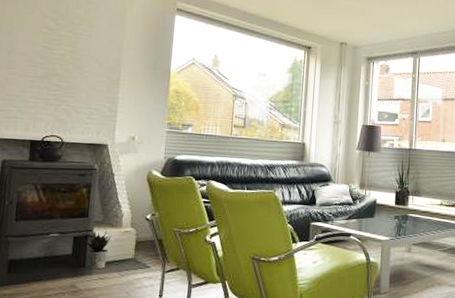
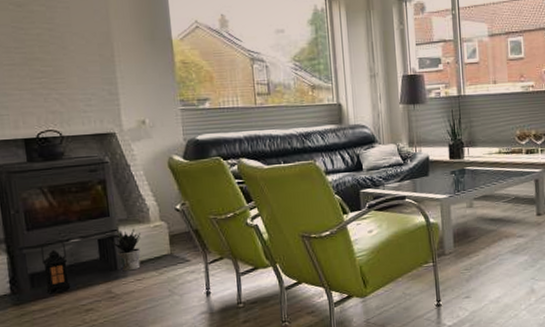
lantern: none [19,231,45,282] -> present [40,239,71,294]

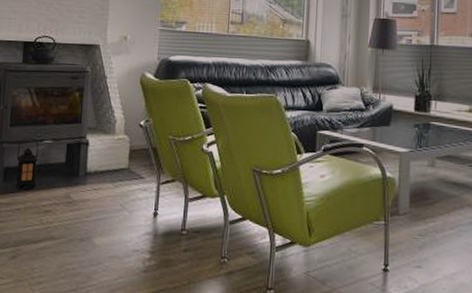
potted plant: present [109,228,141,272] -> none [77,138,105,179]

